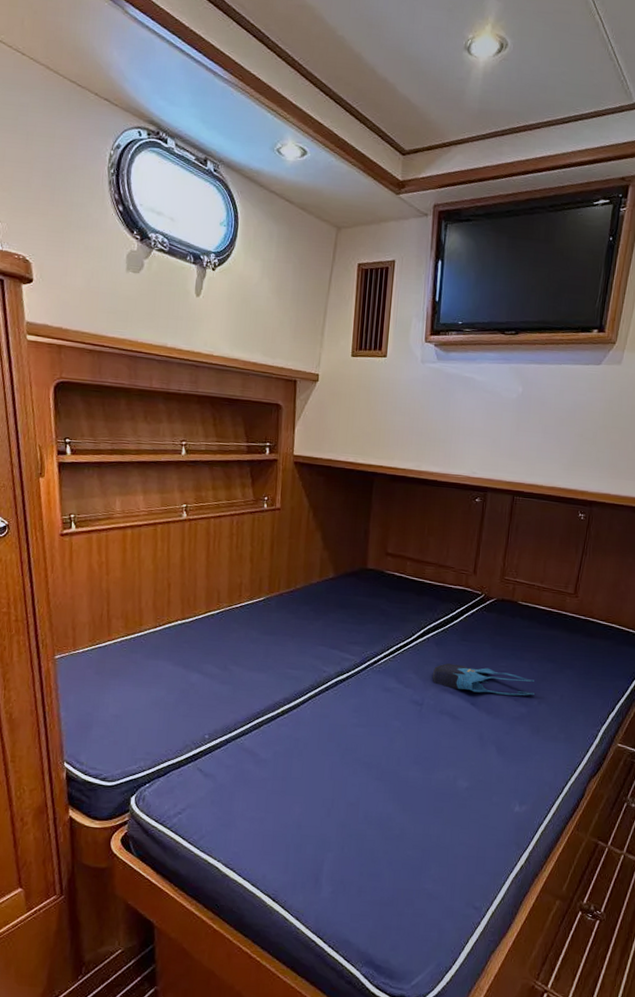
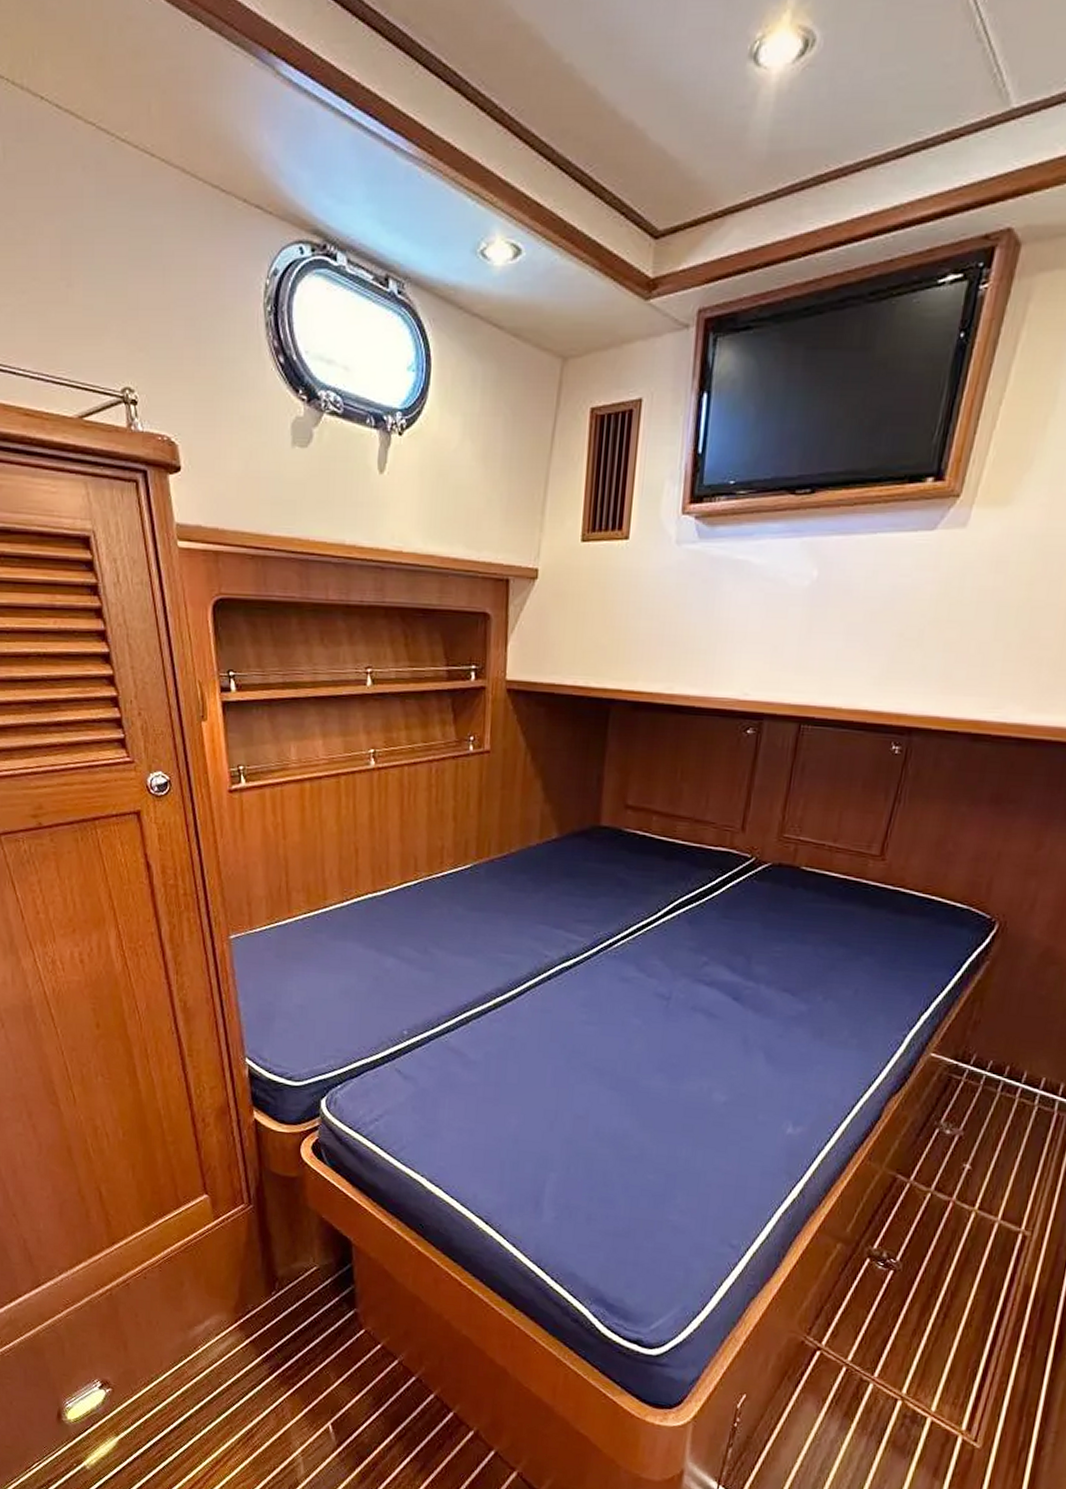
tote bag: present [432,663,535,696] -> none [683,947,819,989]

